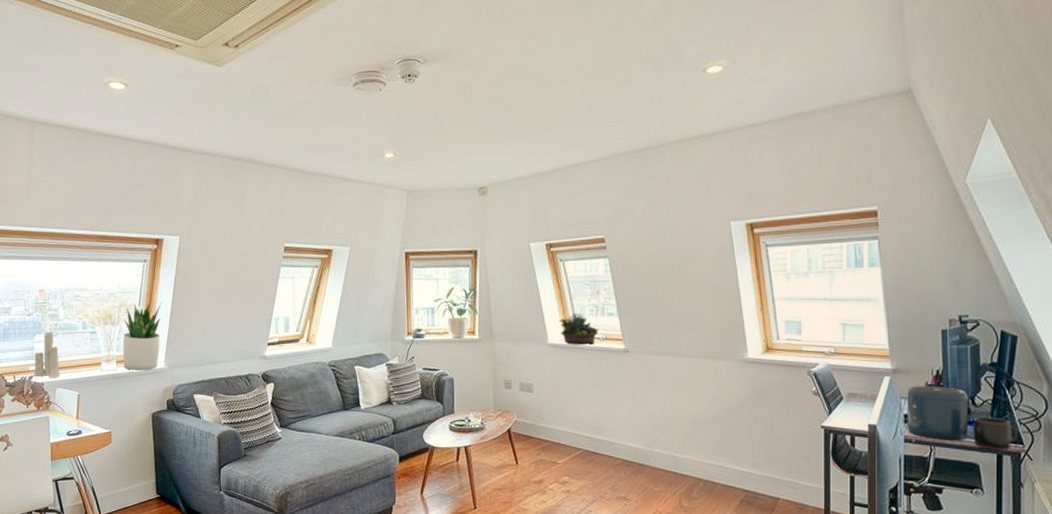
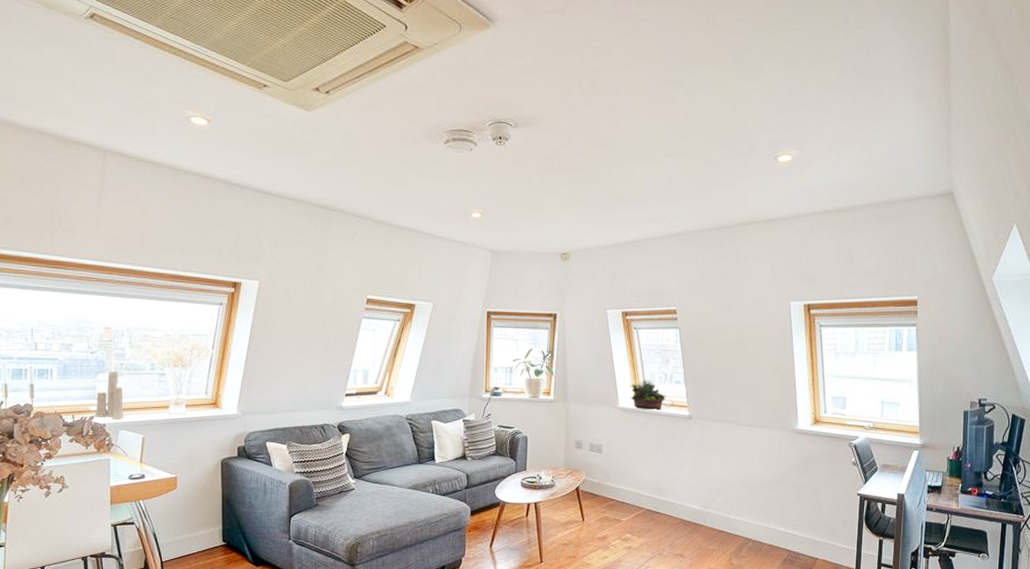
planter: present [122,302,162,372] -> none [193,347,237,417]
speaker: present [907,386,968,441] -> none [929,460,982,510]
mug: present [973,417,1019,450] -> none [983,490,1021,520]

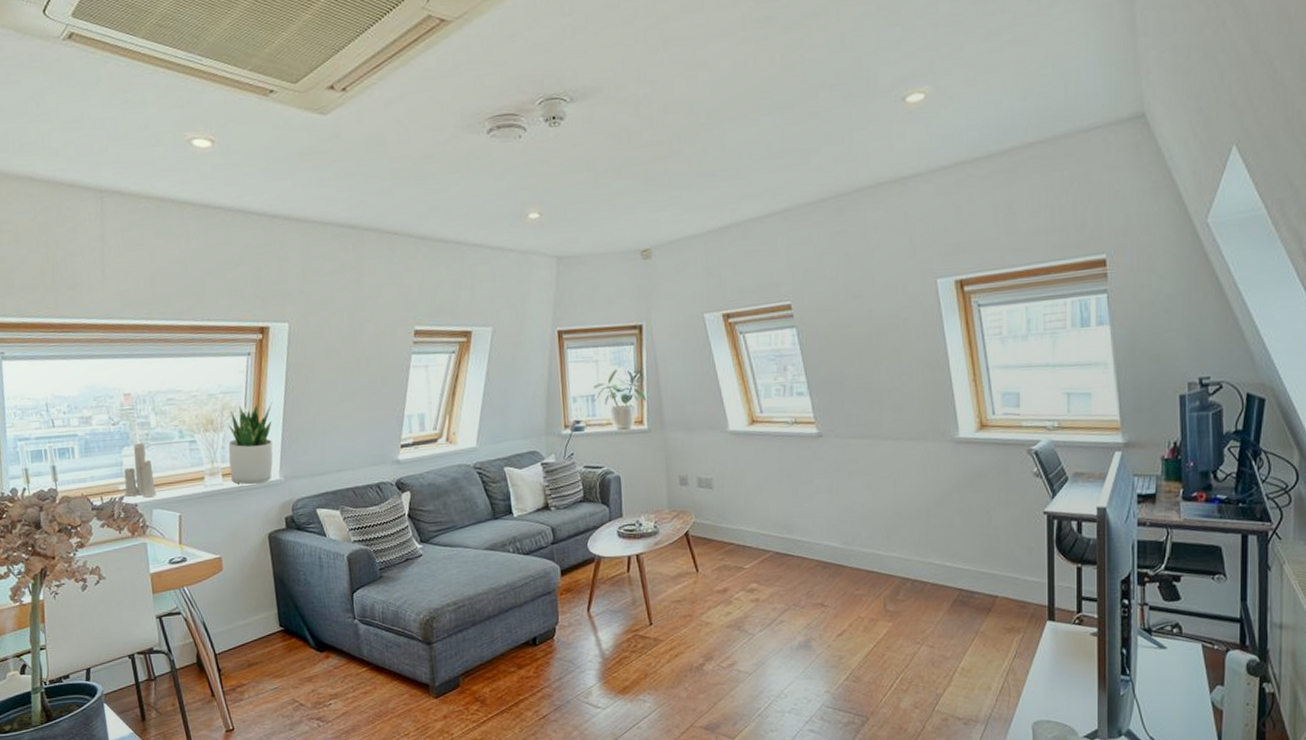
planter: none [193,347,237,417] -> present [228,403,273,485]
succulent planter: present [630,379,666,410] -> none [741,393,787,432]

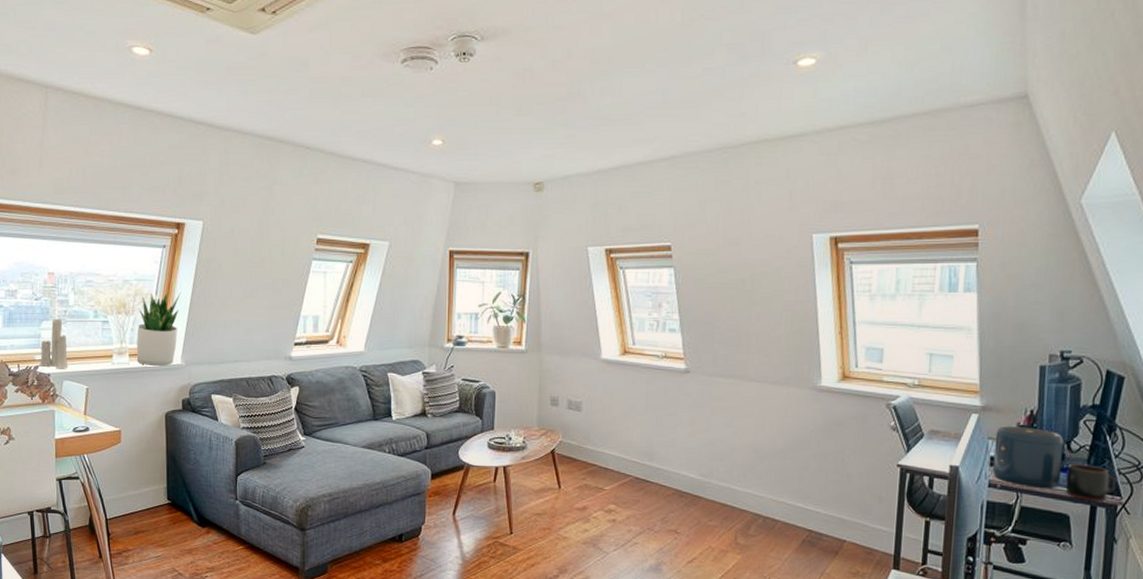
speaker: none [1141,460,1209,522] -> present [992,426,1064,488]
mug: none [1215,492,1266,530] -> present [1065,464,1117,501]

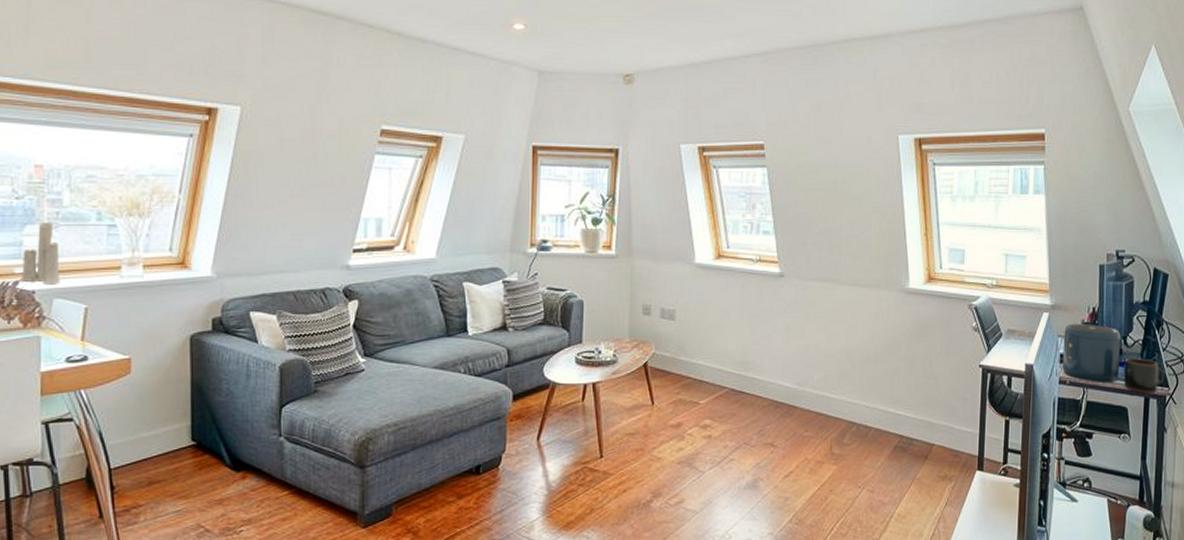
planter: present [136,292,181,367] -> none [153,190,212,280]

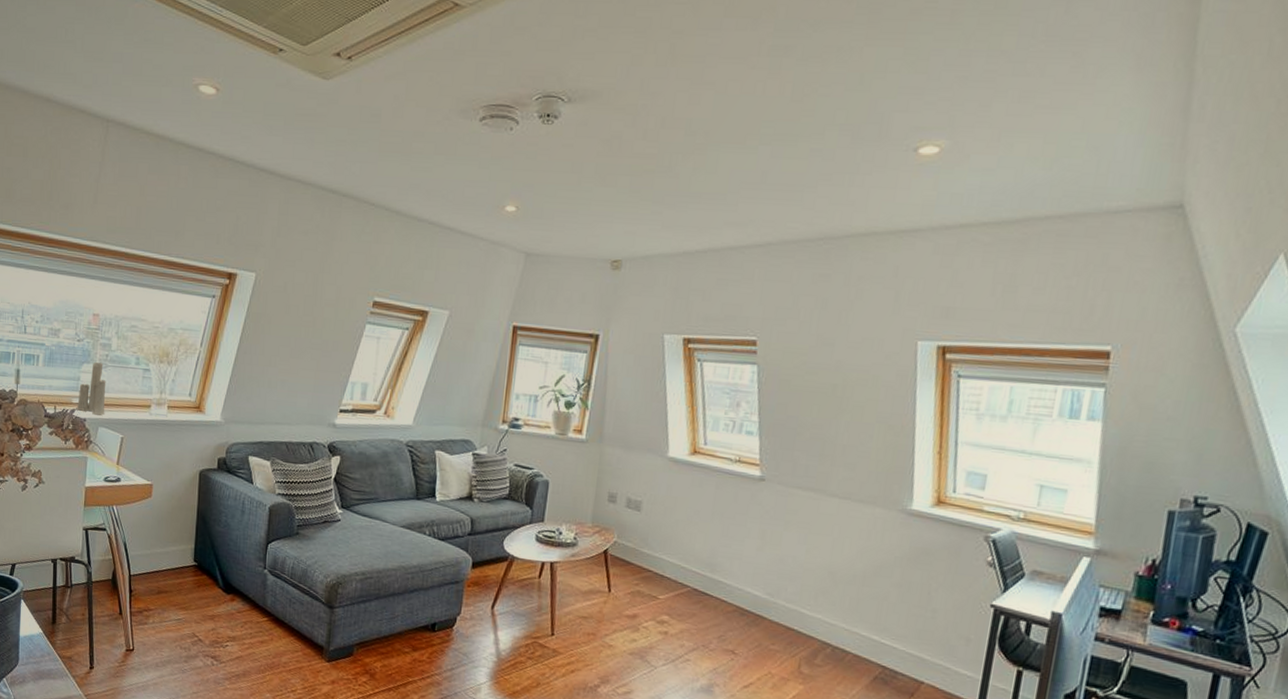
speaker: present [1062,324,1121,382] -> none [1101,574,1189,650]
mug: present [1123,358,1165,393] -> none [1185,624,1248,670]

